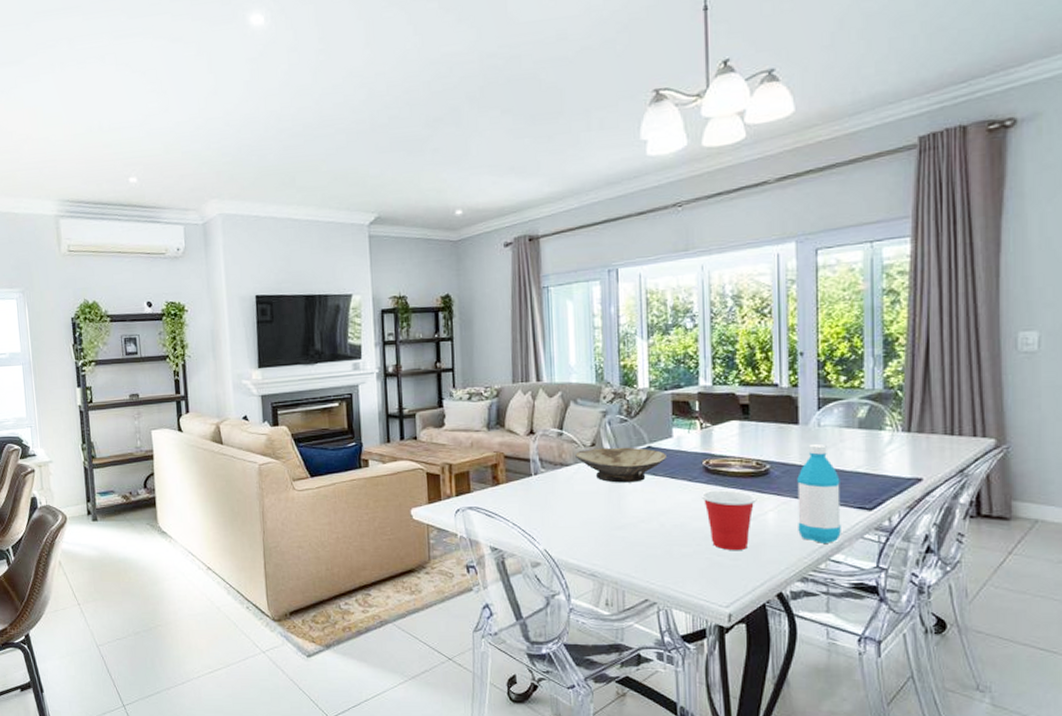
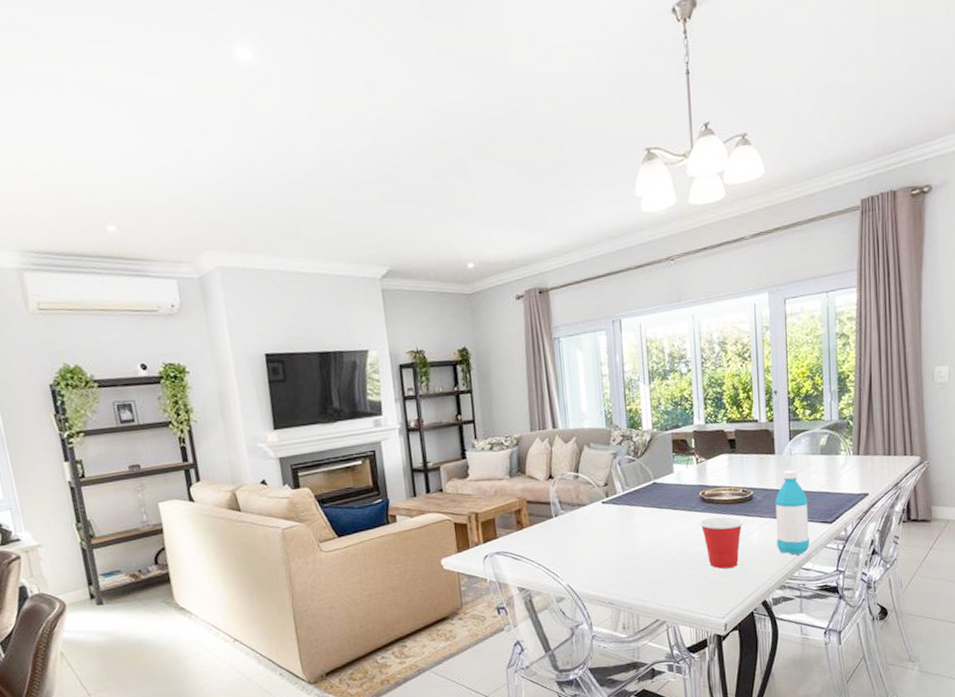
bowl: present [575,447,666,483] -> none [591,484,669,518]

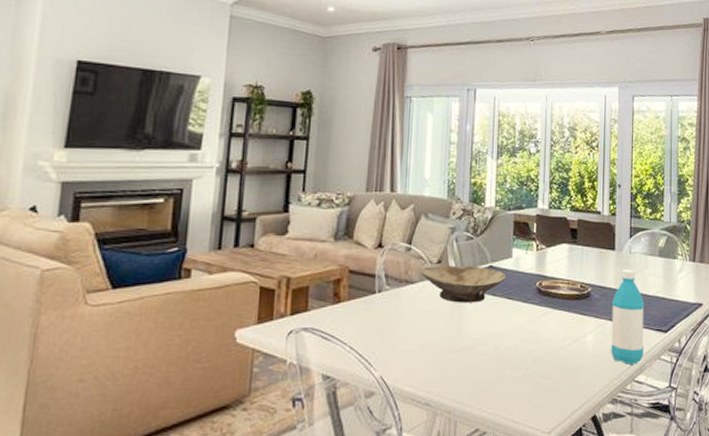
bowl: none [591,484,669,518] -> present [421,265,505,303]
cup: present [698,516,744,569] -> none [533,312,580,373]

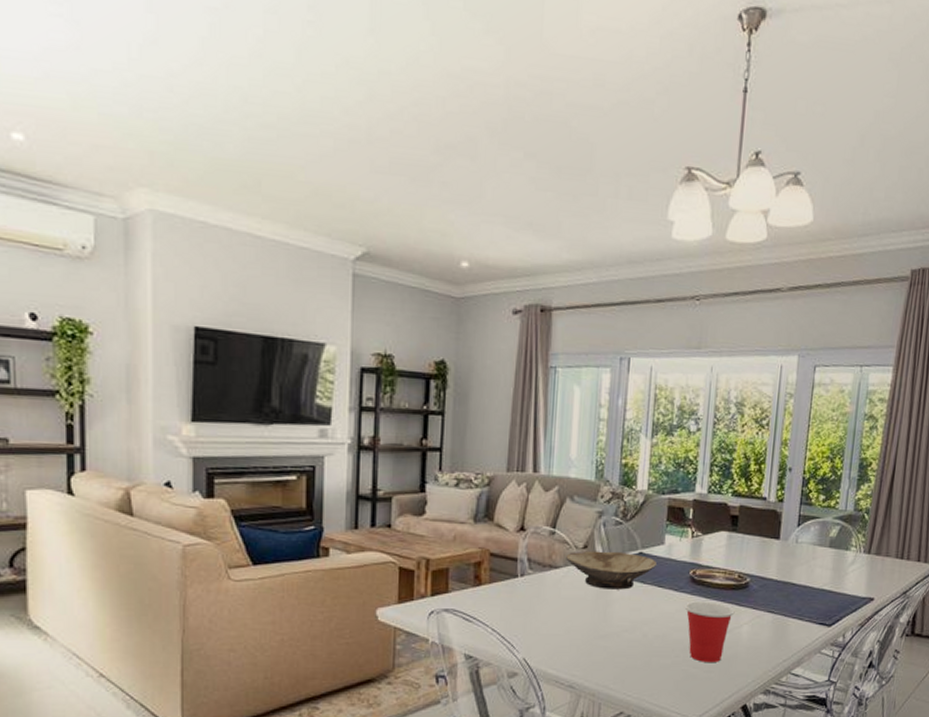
cup: none [533,312,580,373] -> present [684,601,735,662]
water bottle: present [611,269,644,365] -> none [767,559,808,657]

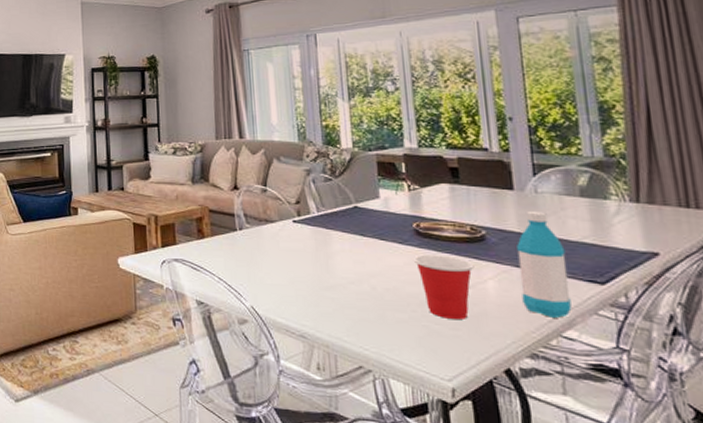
bowl: present [566,550,656,590] -> none [280,206,374,242]
water bottle: none [767,559,808,657] -> present [517,210,572,318]

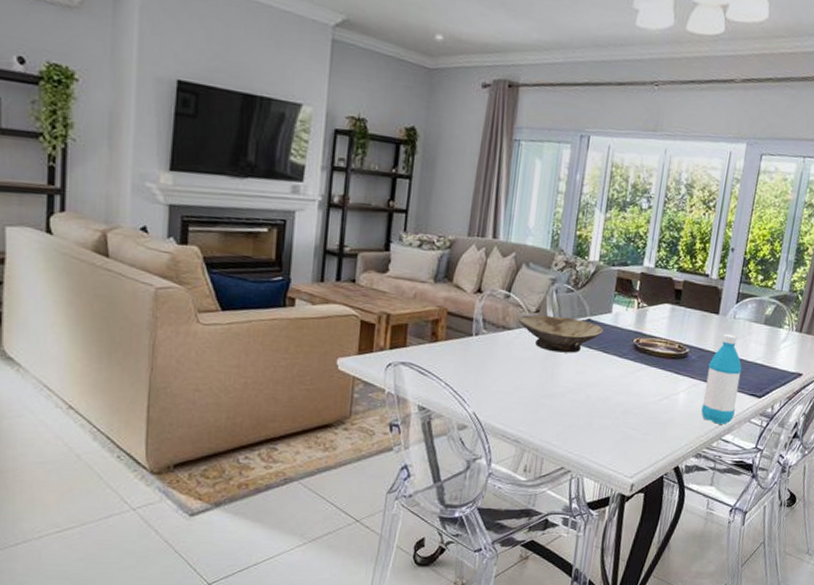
bowl: none [280,206,374,242] -> present [519,314,603,353]
cup: present [412,254,475,319] -> none [626,367,674,425]

